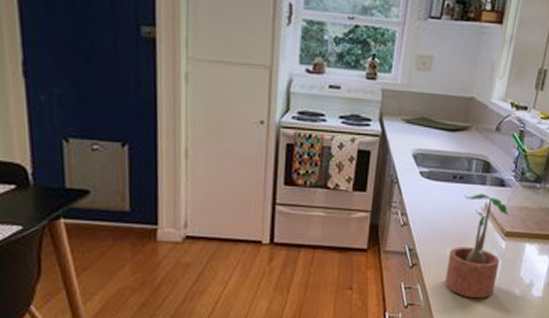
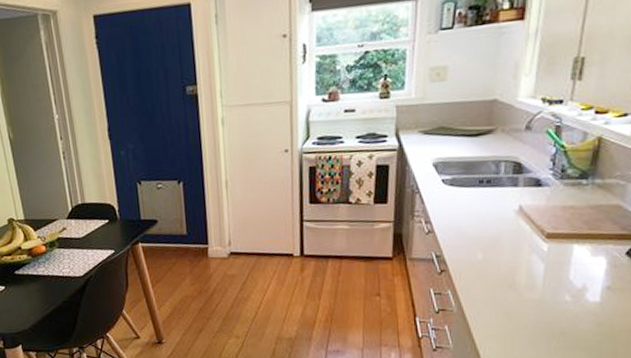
potted plant: present [444,193,510,299] -> none [478,195,551,304]

